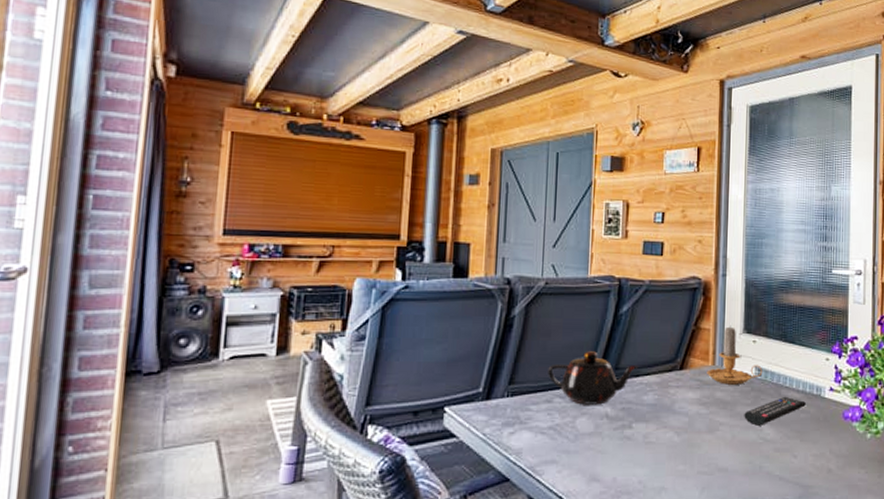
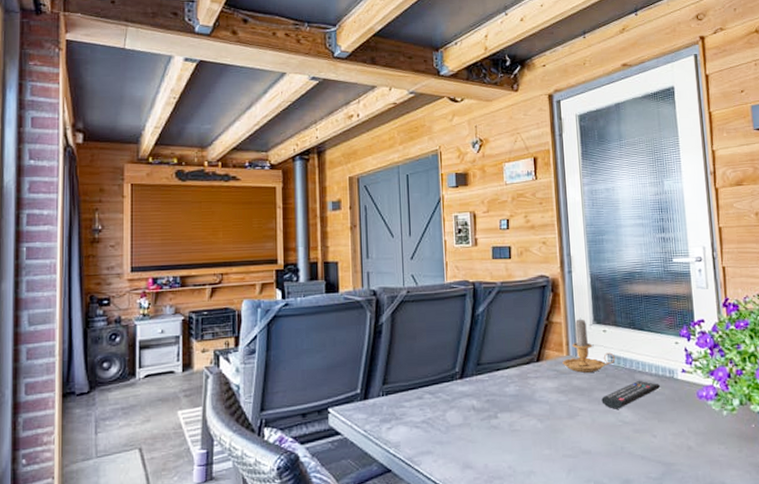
teapot: present [548,351,639,405] -> none [416,350,498,399]

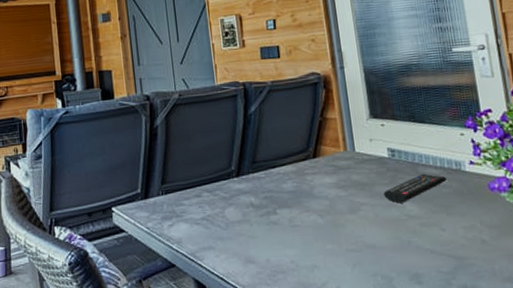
candle: present [562,317,616,373] -> none [340,112,396,168]

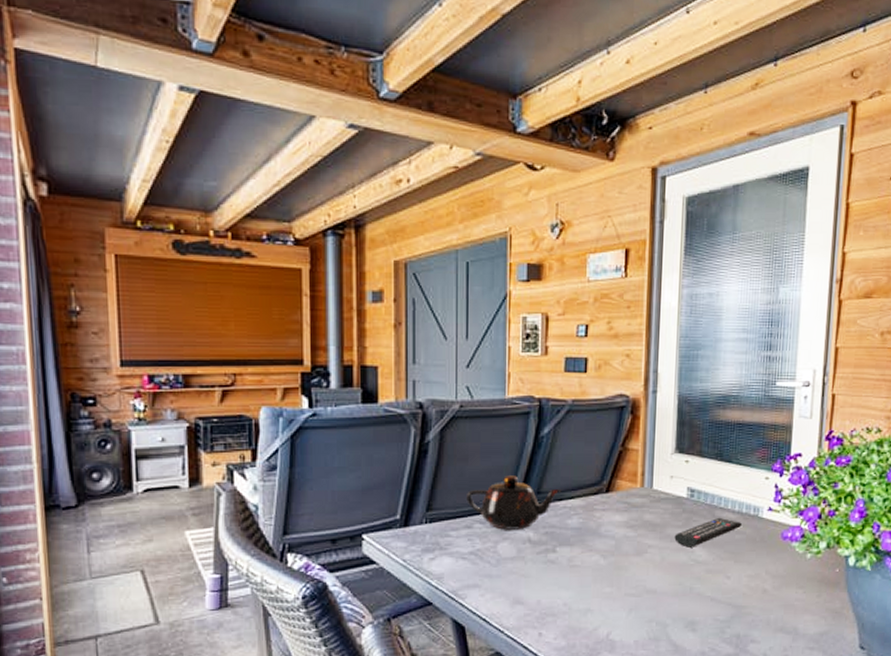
teapot: none [193,149,274,197] -> present [466,476,562,530]

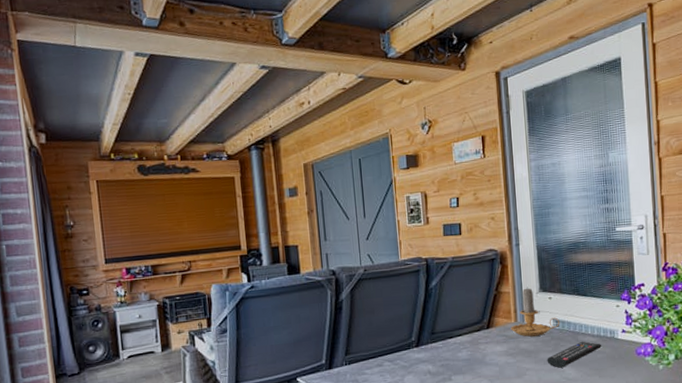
teapot: present [466,476,562,530] -> none [376,321,451,365]
candle: none [635,445,696,507] -> present [510,287,560,337]

